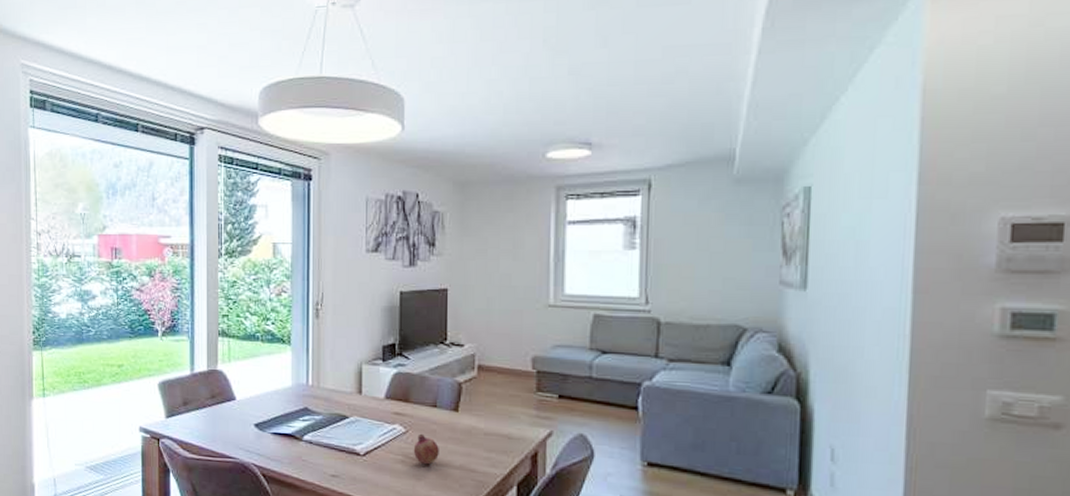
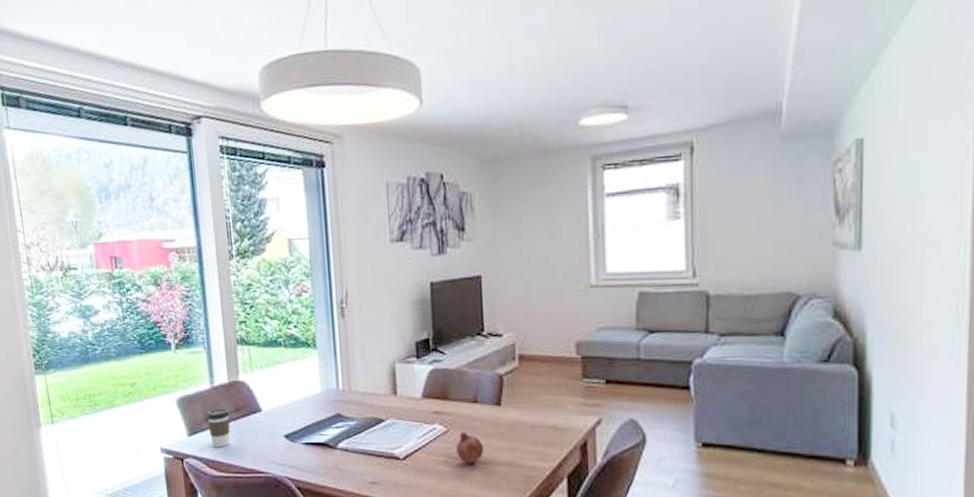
coffee cup: none [185,394,206,431] -> present [206,408,230,448]

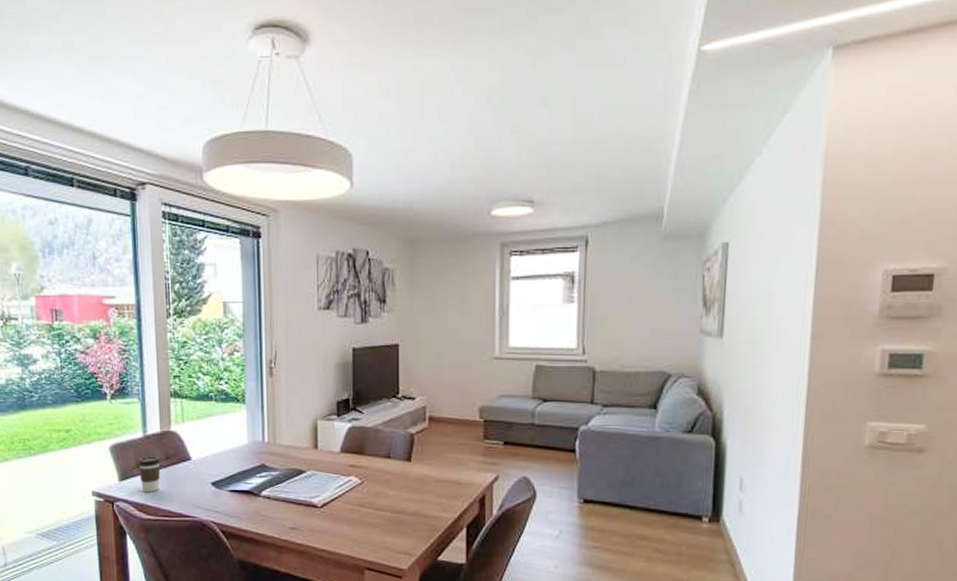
fruit: present [455,431,483,462] -> none [369,483,393,512]

